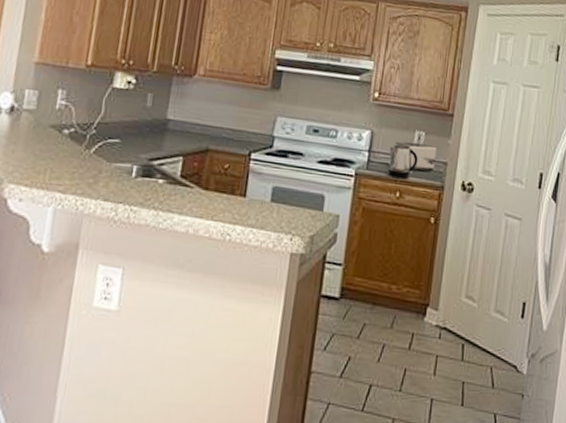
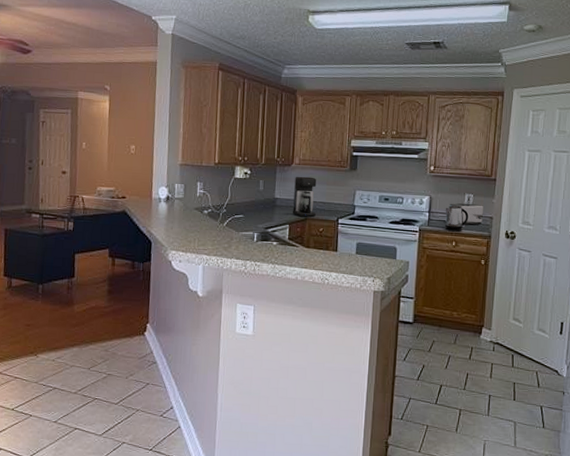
coffee maker: none [189,91,226,148] -> present [293,176,317,217]

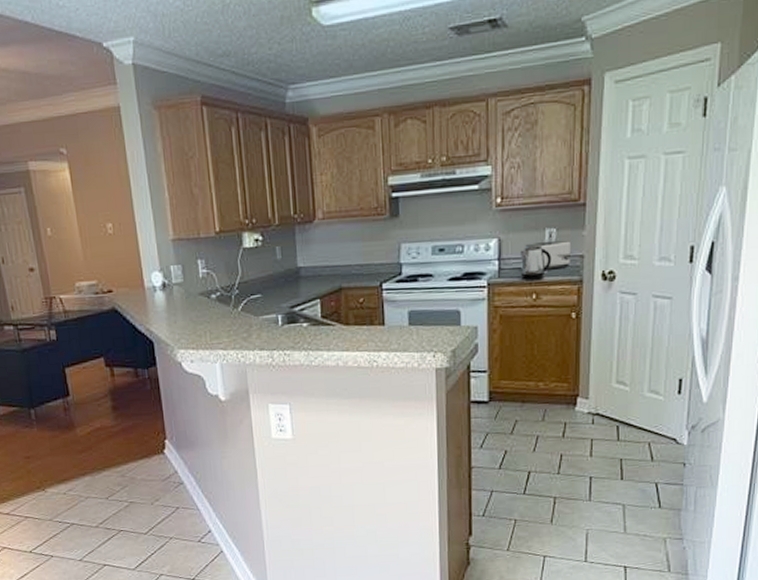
coffee maker: present [293,176,317,217] -> none [320,233,353,287]

